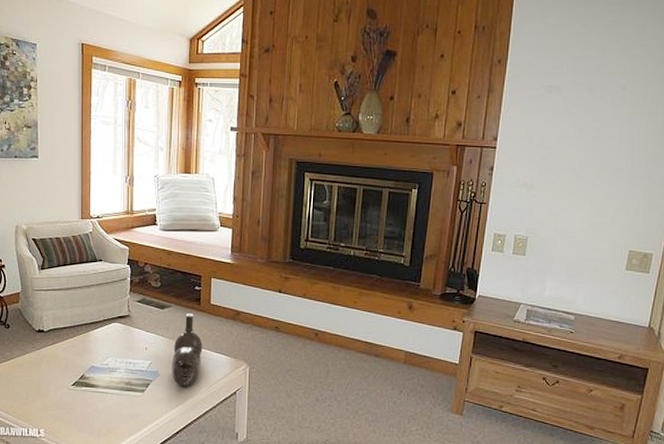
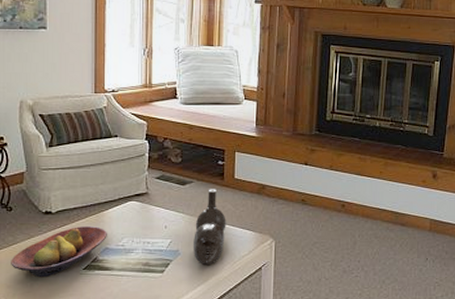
fruit bowl: none [9,345,93,390] -> present [11,226,107,277]

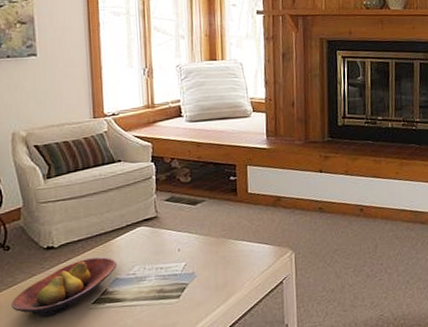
decorative vase: present [194,189,226,265] -> none [209,205,243,285]

